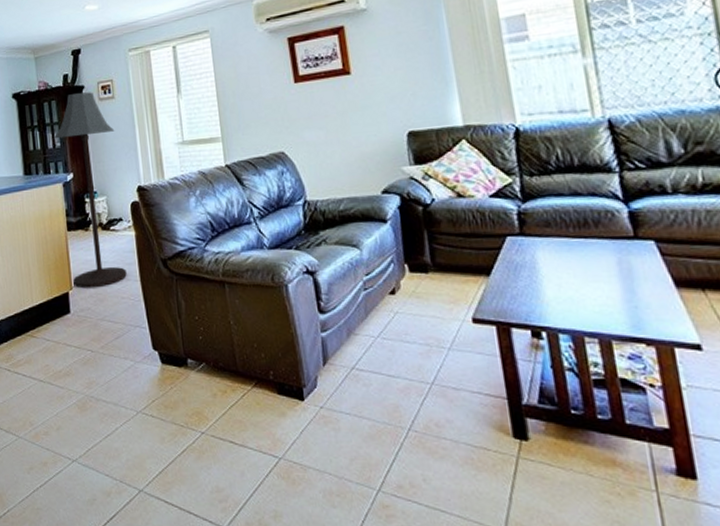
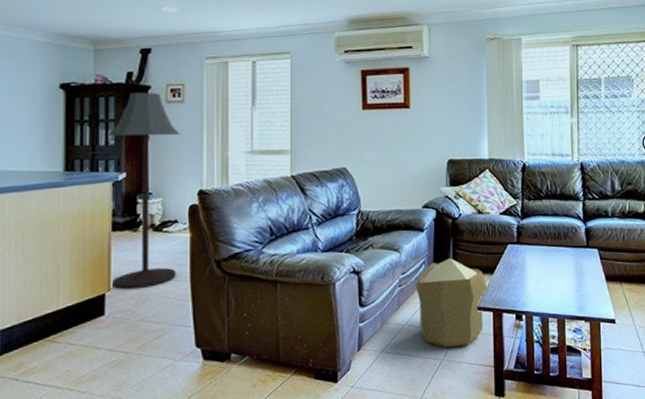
pouf: none [384,255,486,370] -> present [415,258,489,348]

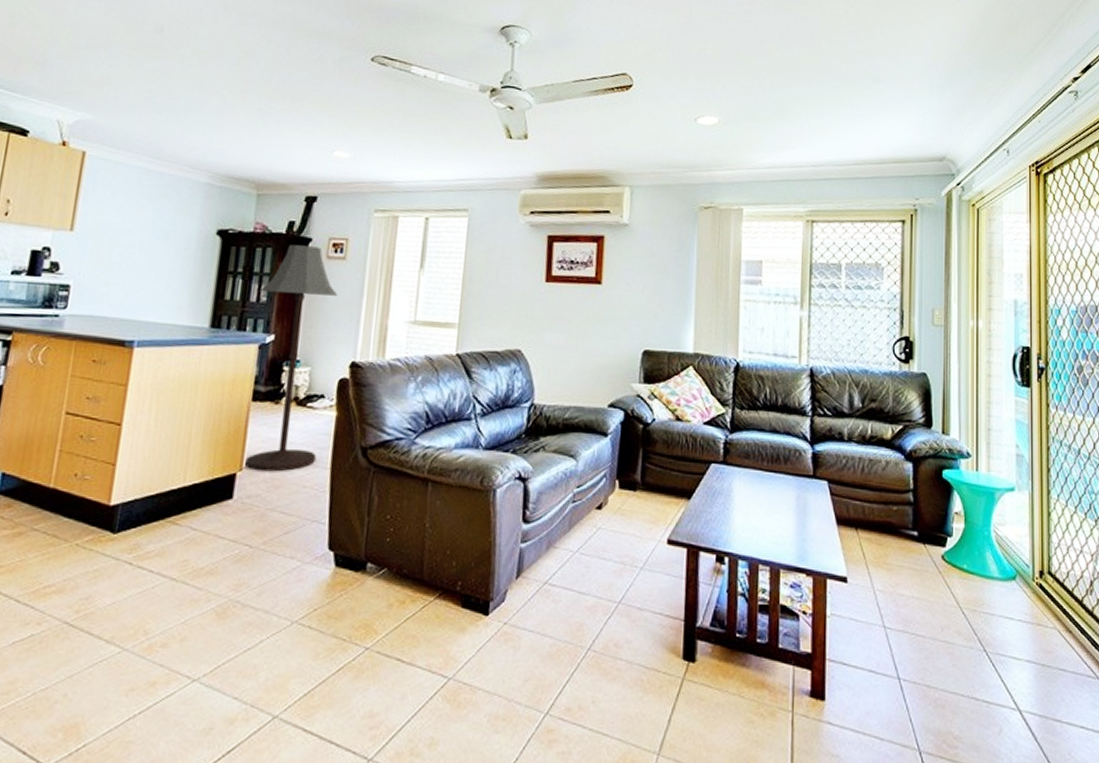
pouf: present [415,258,489,348] -> none [591,473,683,589]

